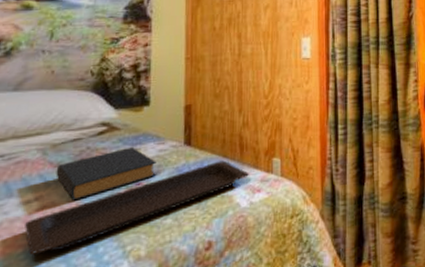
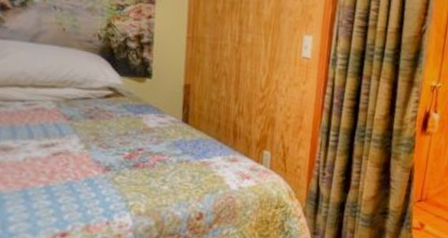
serving tray: present [23,160,249,255] -> none [43,143,240,193]
hardback book: present [56,148,157,201] -> none [69,114,157,153]

